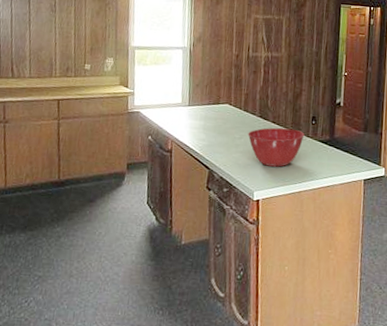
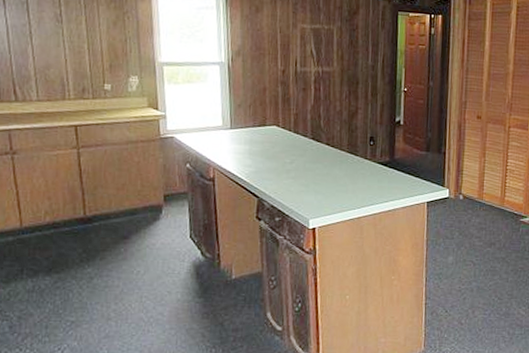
mixing bowl: present [248,127,305,167] -> none [299,150,362,193]

